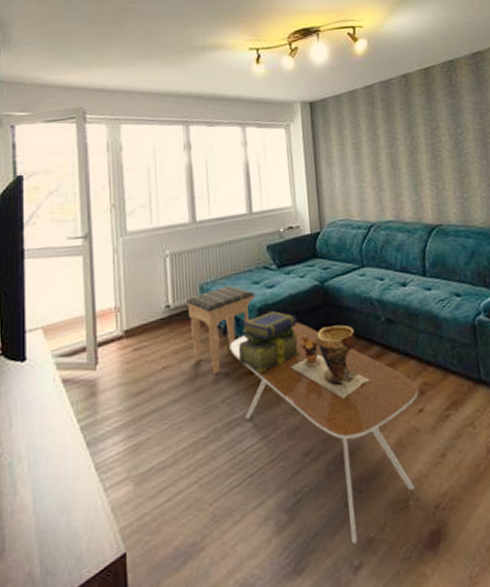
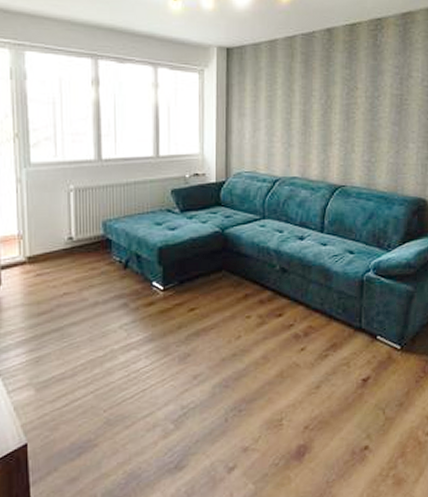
footstool: present [185,285,255,375] -> none [88,224,156,303]
coffee table: present [229,322,418,545] -> none [129,264,302,451]
stack of books: present [238,311,300,373] -> none [137,252,197,305]
clay pot: present [290,325,370,399] -> none [186,269,259,334]

